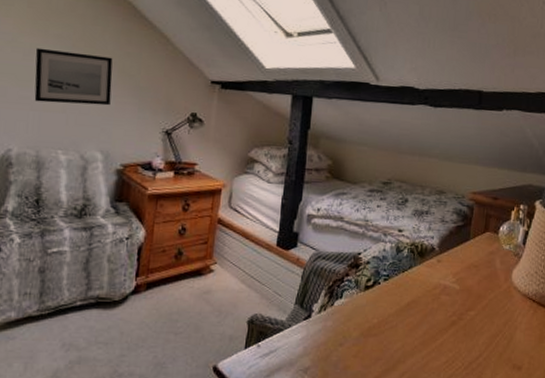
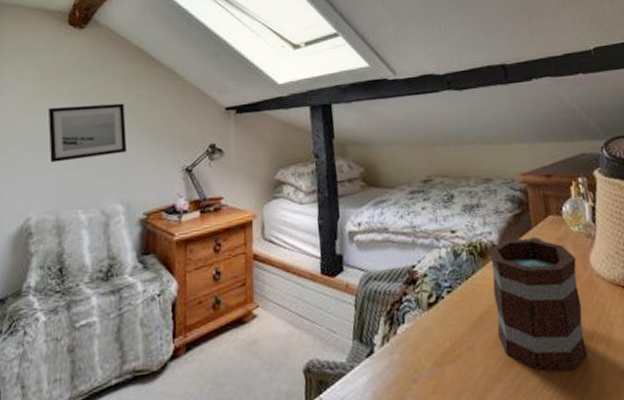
mug: none [419,245,500,359] -> present [488,236,588,372]

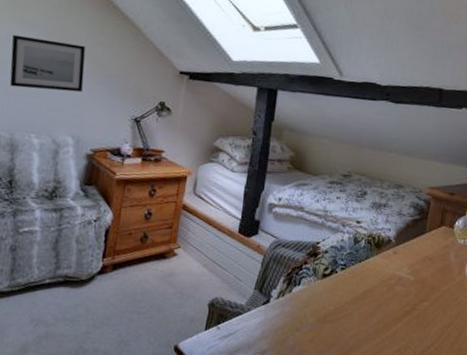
mug: present [488,236,588,372] -> none [373,238,454,348]

